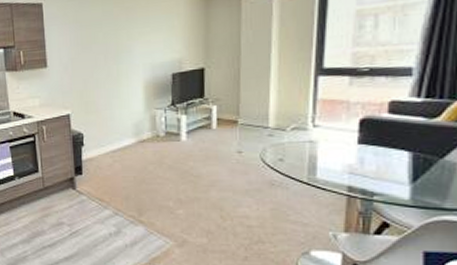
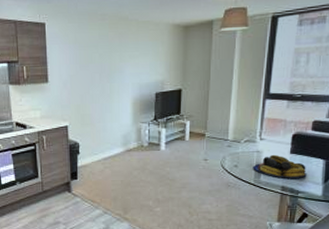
fruit bowl: none [305,145,385,177] -> present [253,154,307,179]

